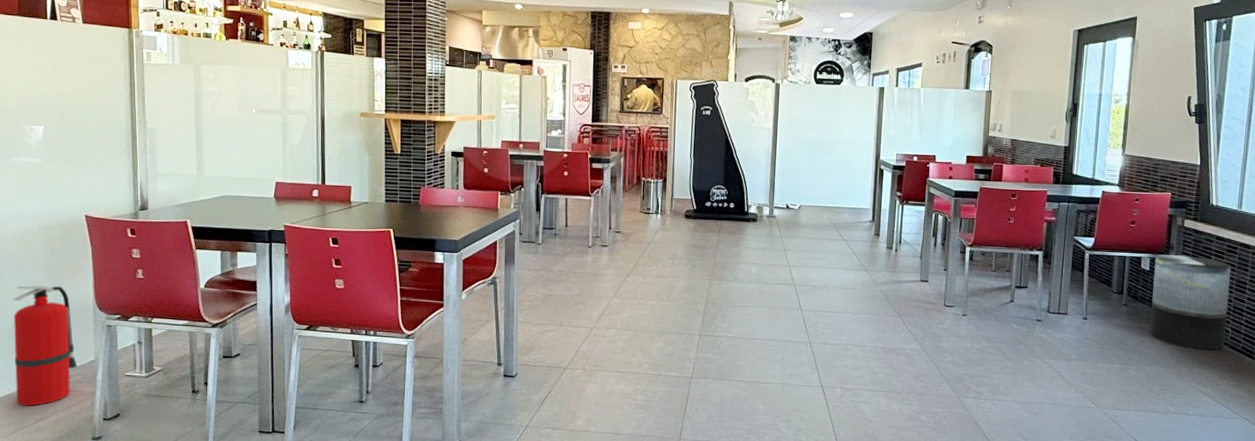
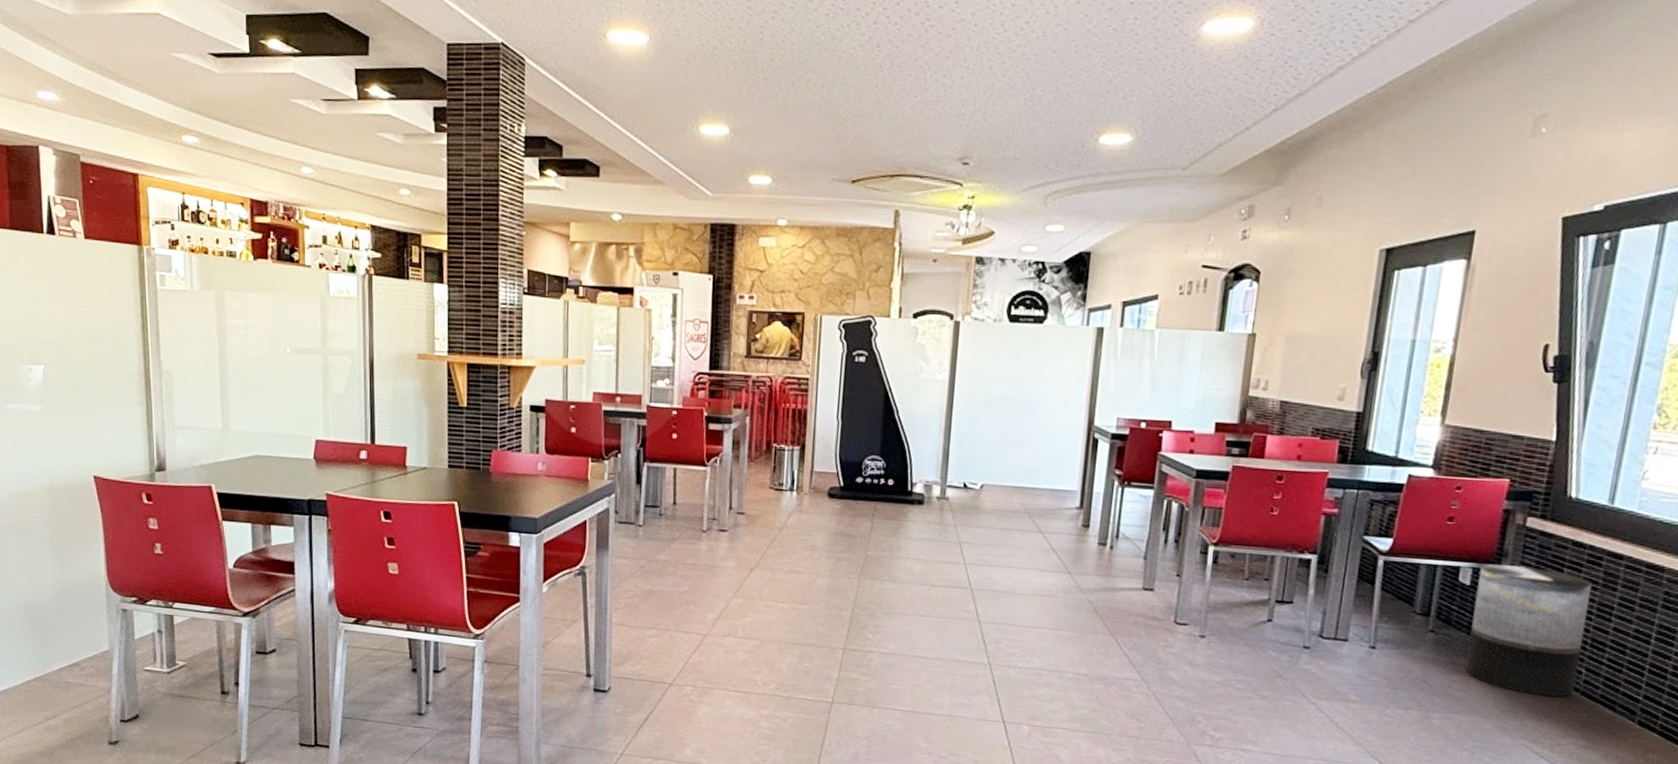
fire extinguisher: present [13,285,78,406] -> none [15,558,90,702]

